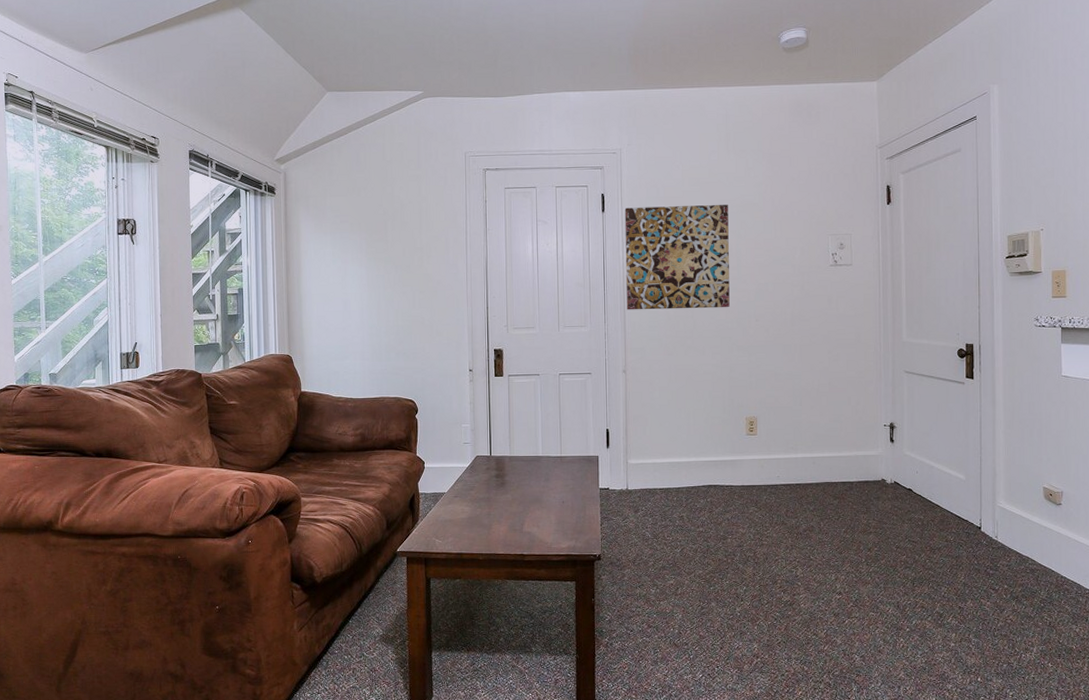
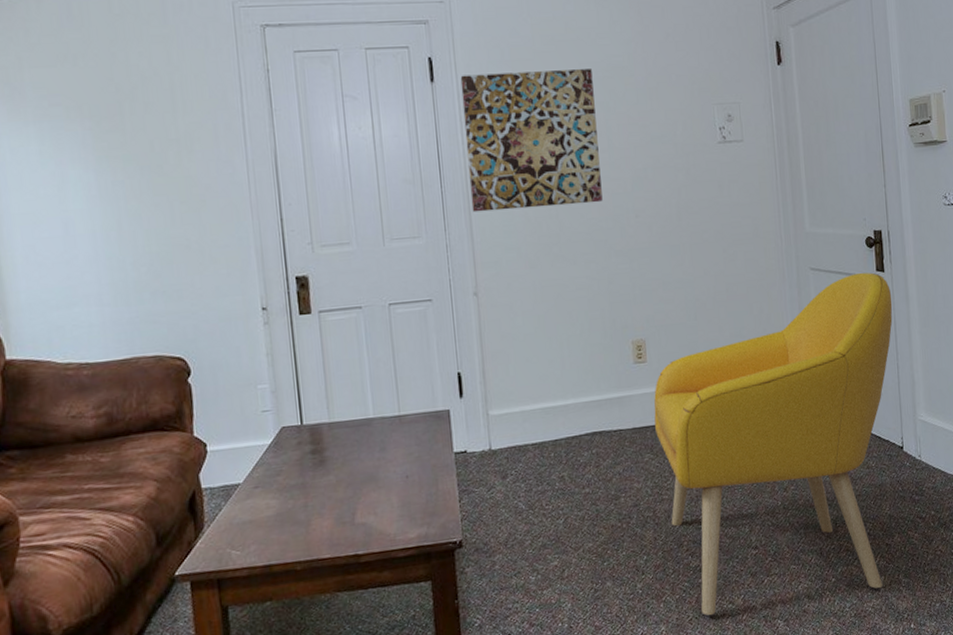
armchair: none [760,378,979,644] -> present [654,272,893,616]

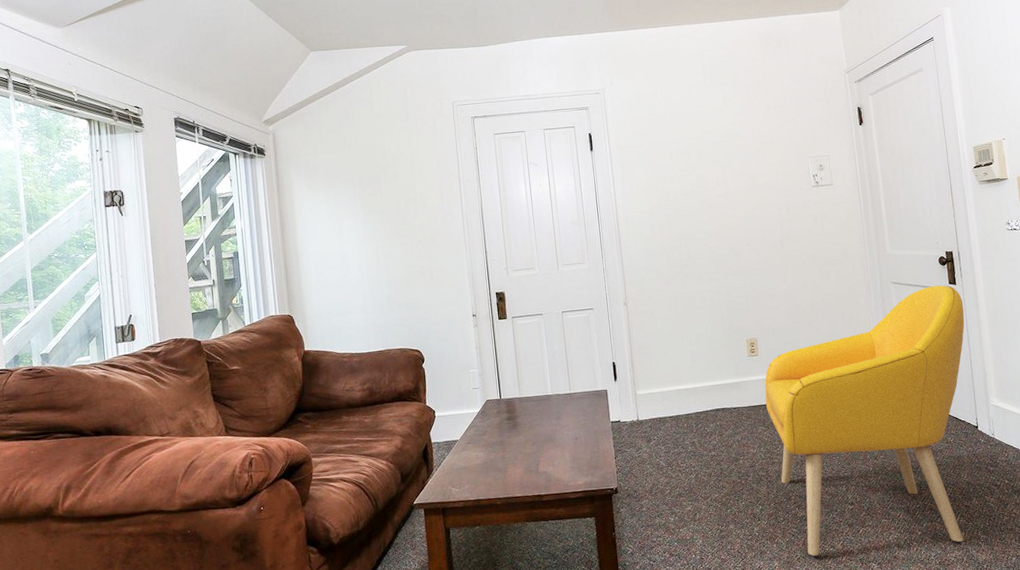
wall art: present [460,69,603,213] -> none [612,135,721,244]

